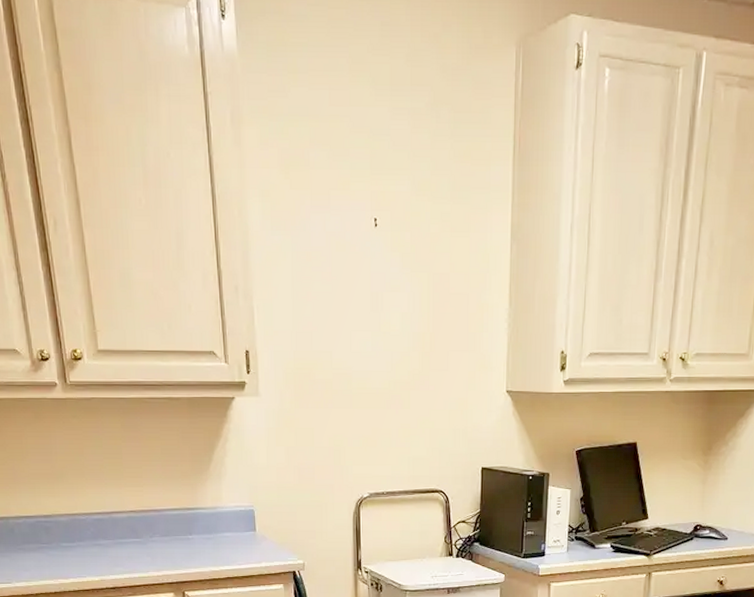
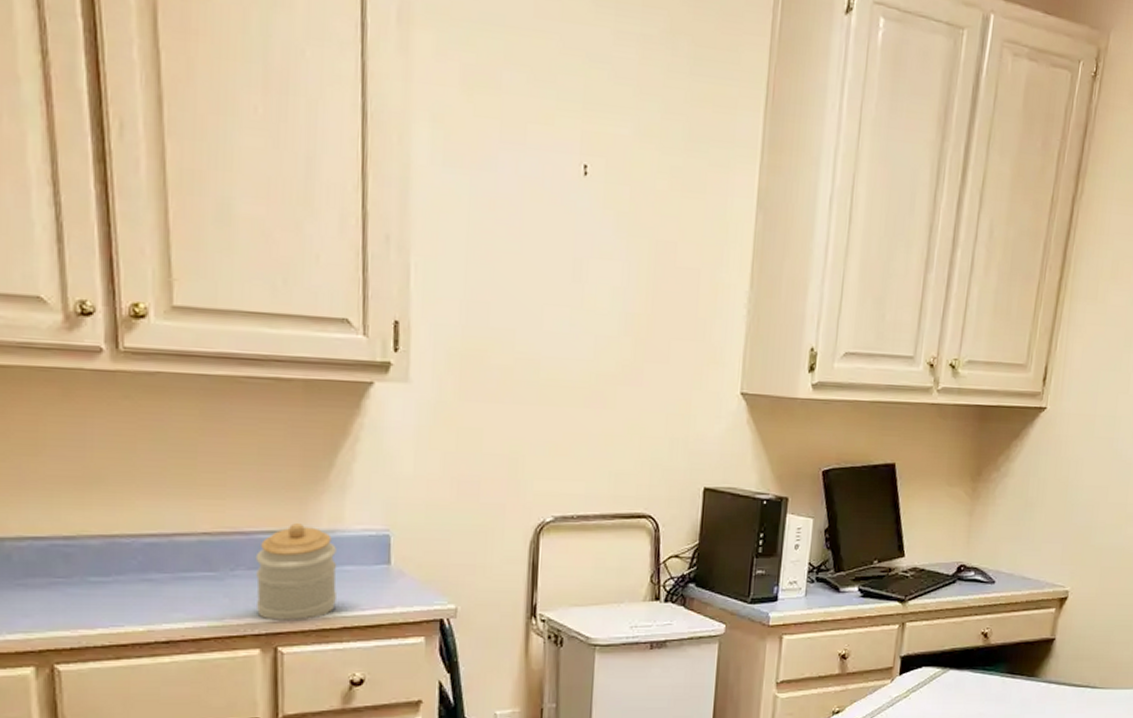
jar: none [165,503,221,572] -> present [255,523,337,620]

